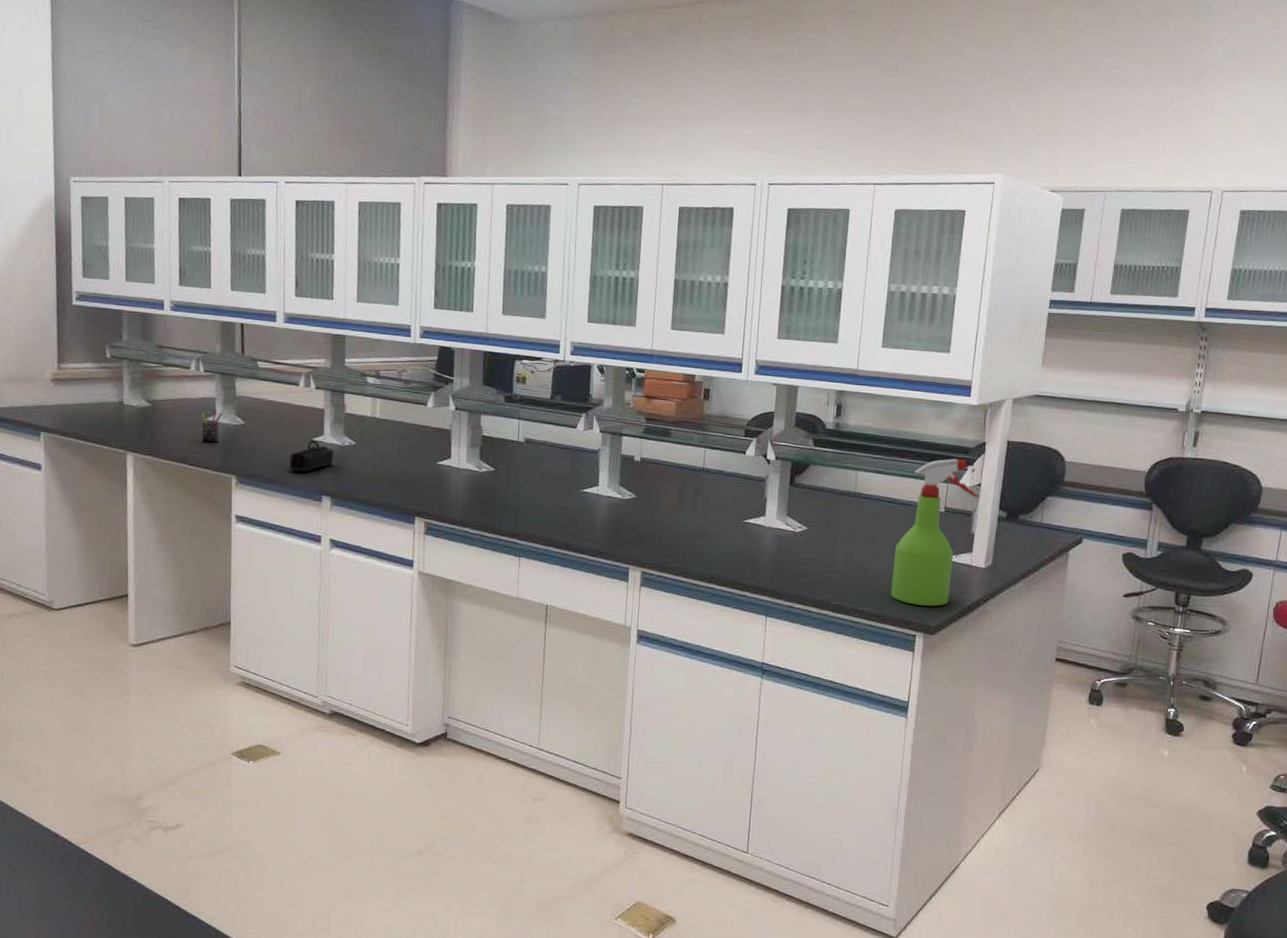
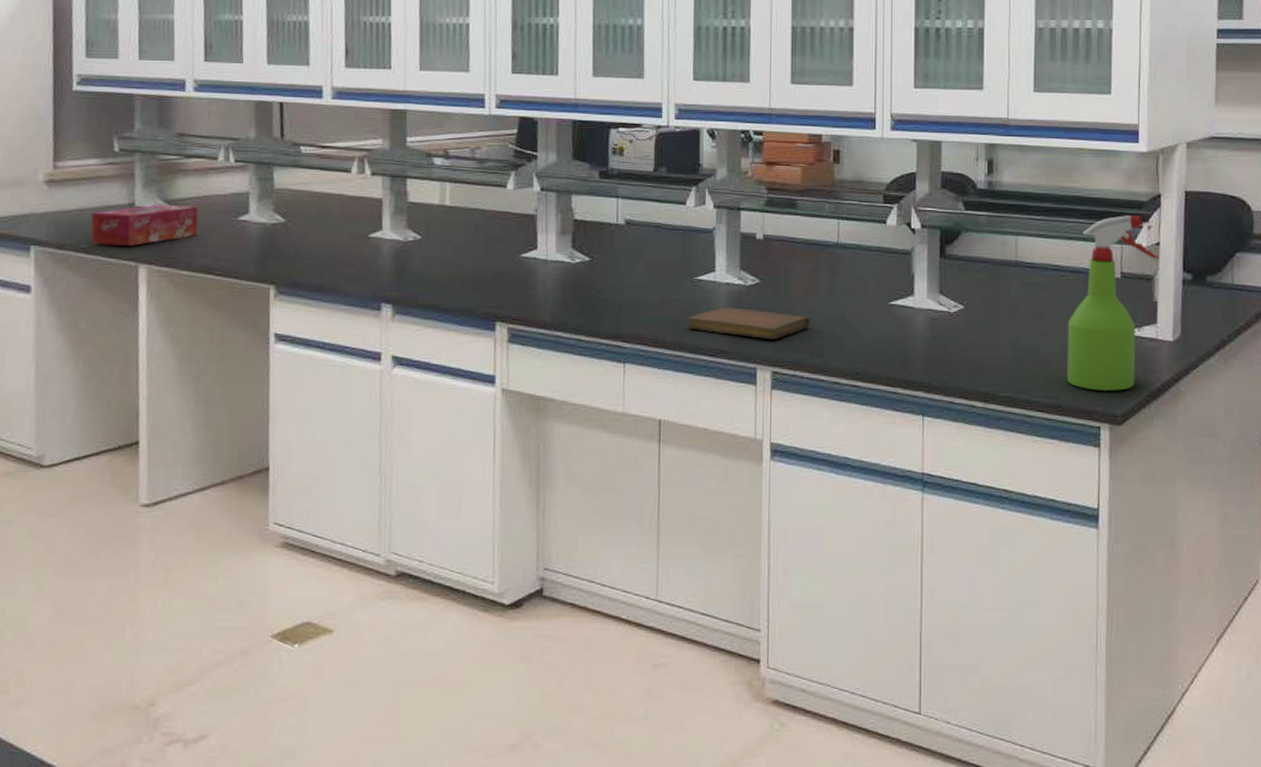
tissue box: none [88,403,175,437] -> present [91,204,199,246]
pen holder: present [200,409,223,443] -> none [230,206,258,247]
pencil case: present [289,439,334,472] -> none [340,236,396,276]
notebook: none [574,516,677,546] -> present [689,307,811,340]

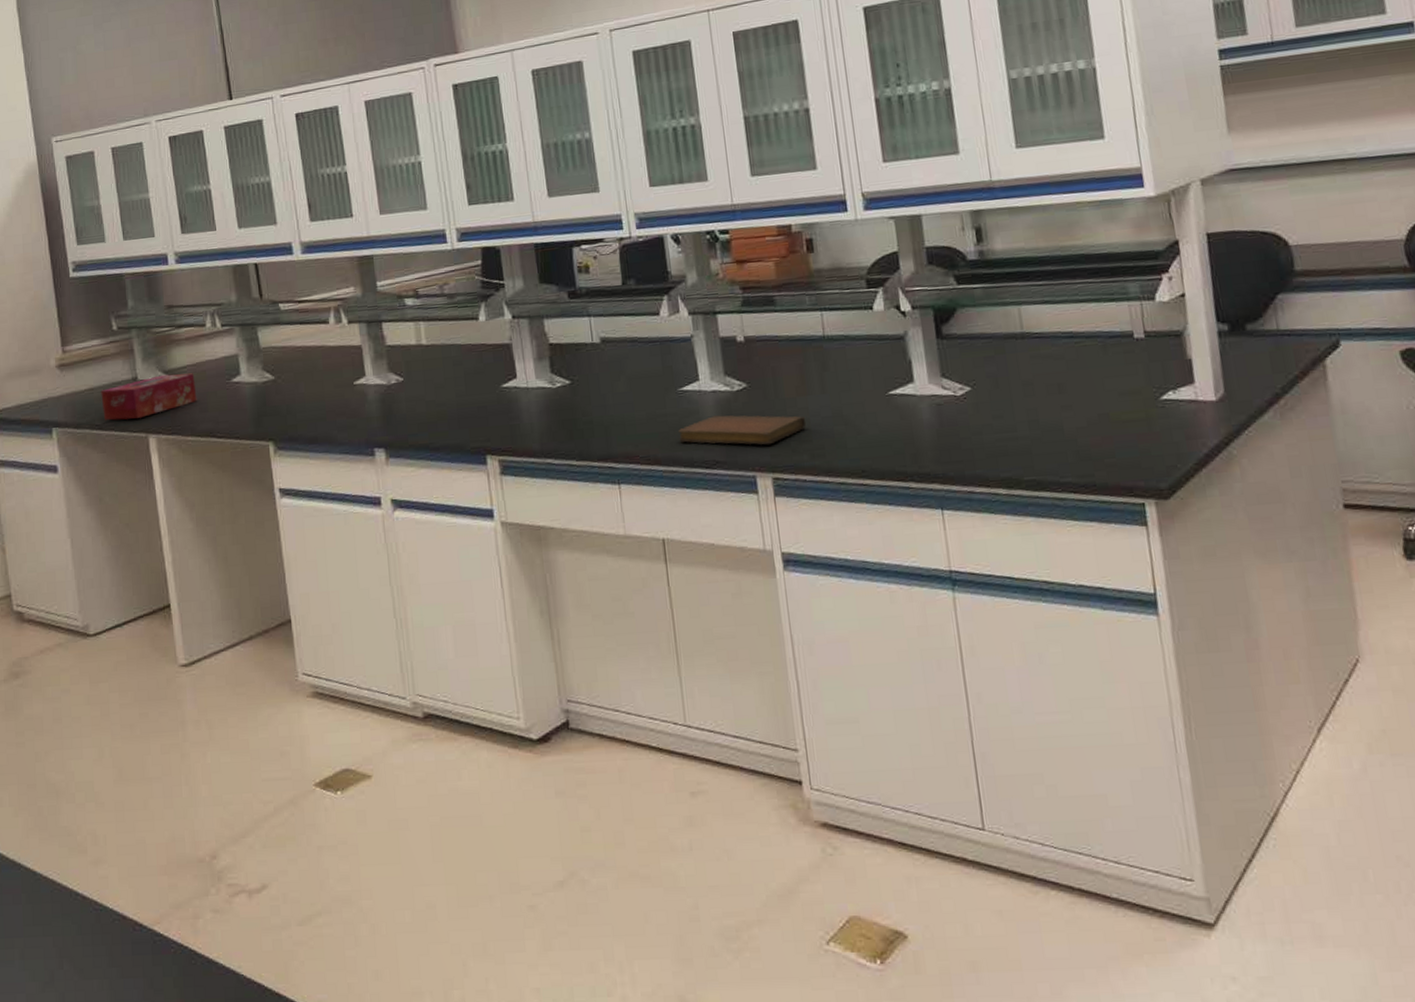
spray bottle: present [1067,215,1159,391] -> none [1091,267,1187,464]

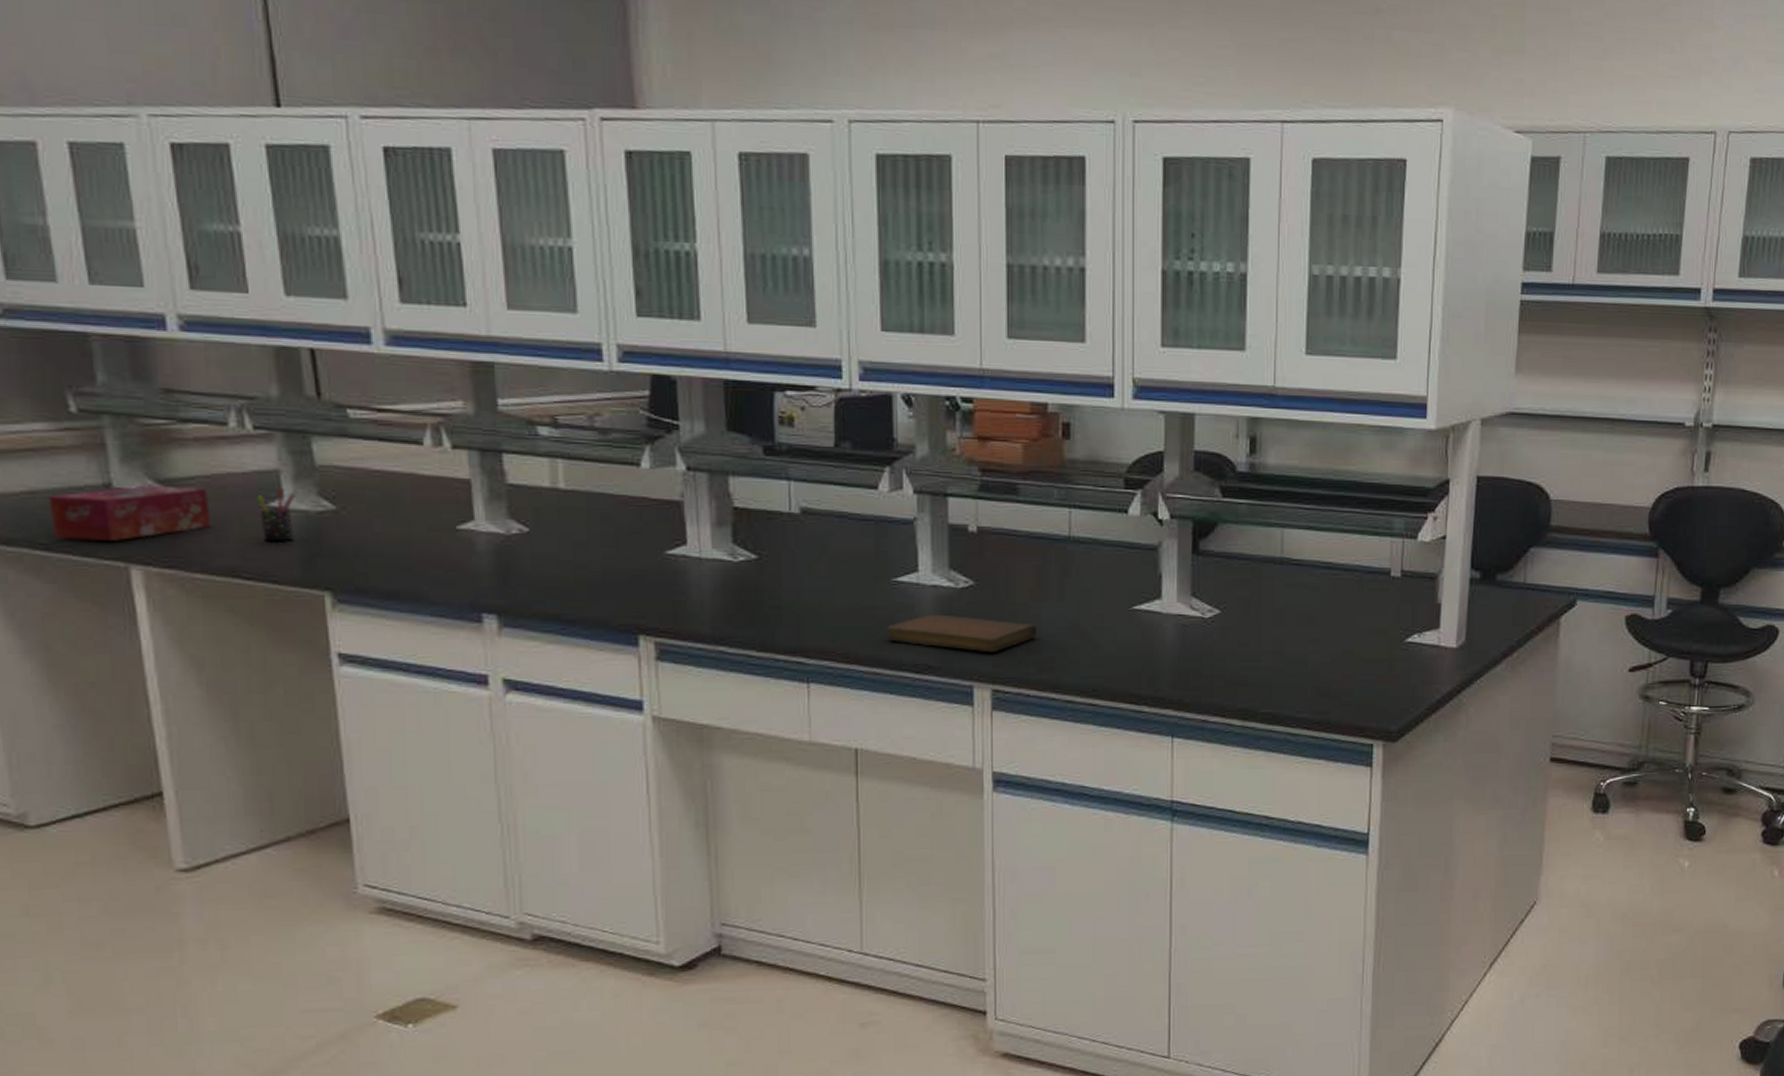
pen holder: none [223,368,248,409] -> present [255,489,295,542]

